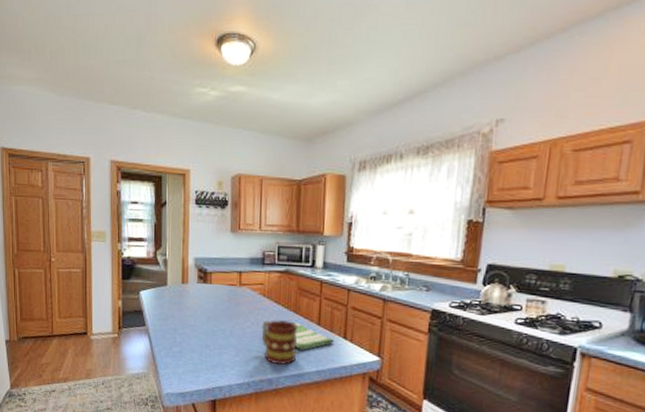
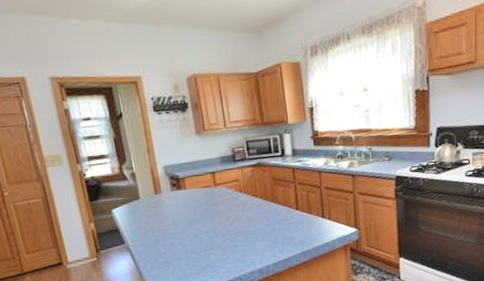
mug: present [262,320,297,365] -> none [243,211,282,255]
dish towel: present [293,321,334,350] -> none [273,210,314,236]

